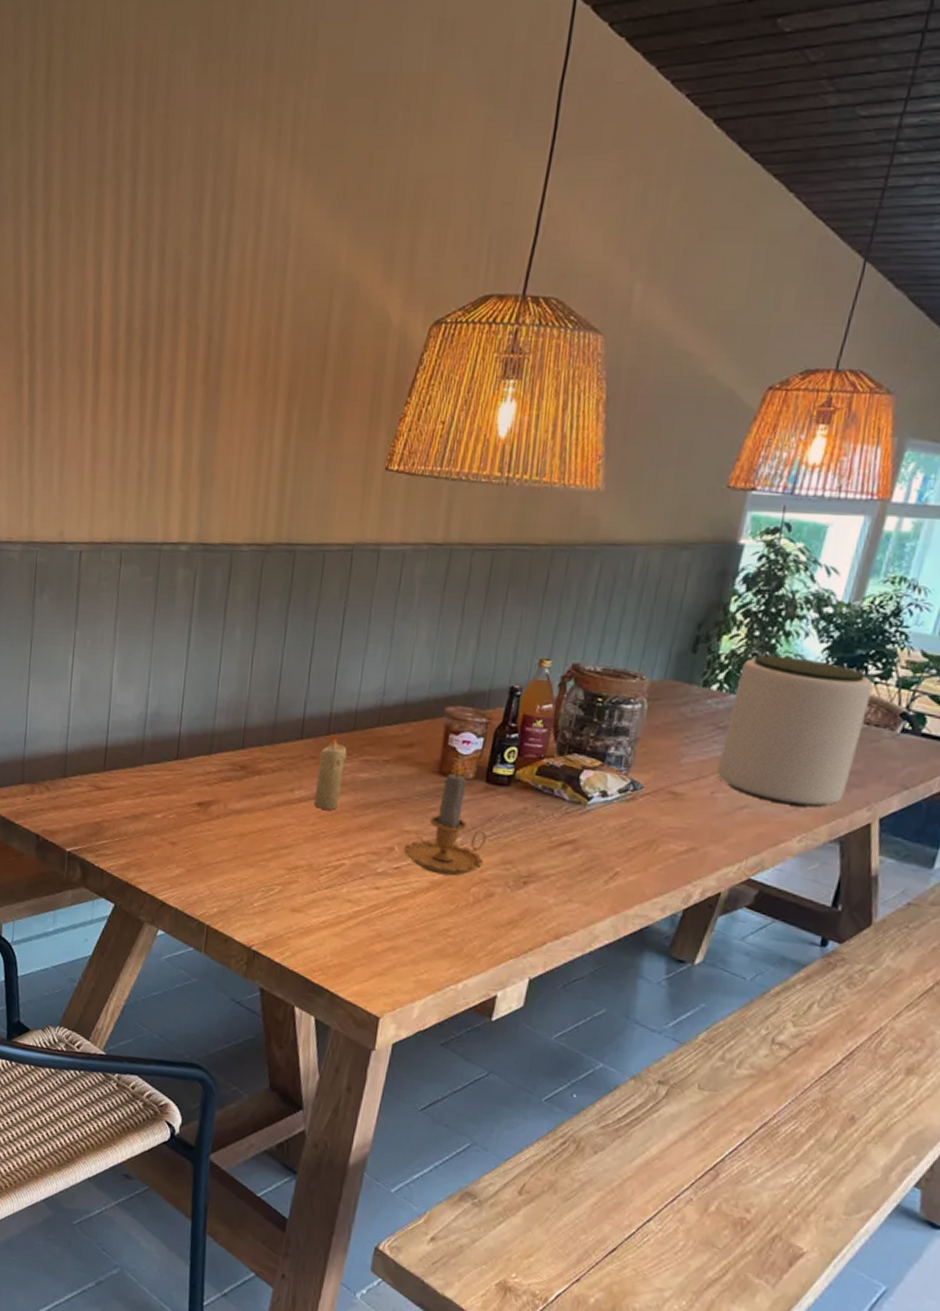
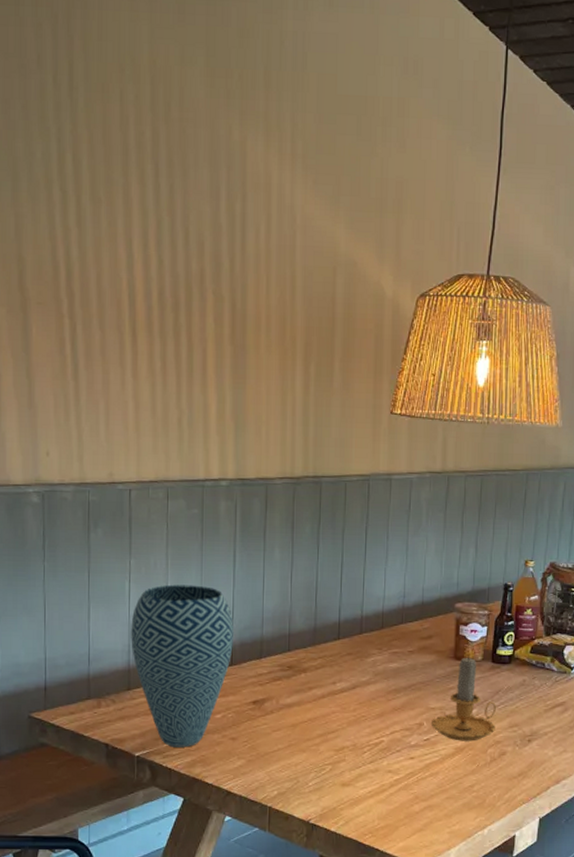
vase: none [70,662,183,848] -> present [131,584,234,748]
candle: present [314,734,347,810] -> none [353,632,378,697]

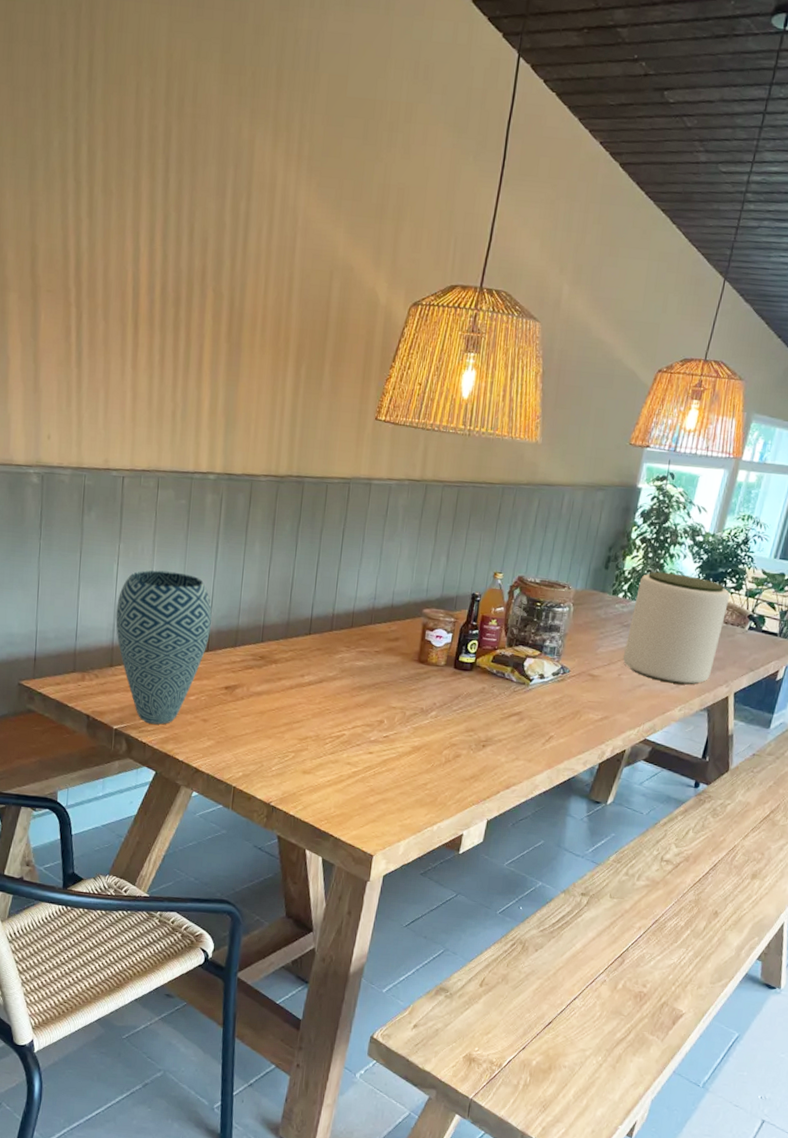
candle: present [430,654,496,741] -> none [391,659,455,742]

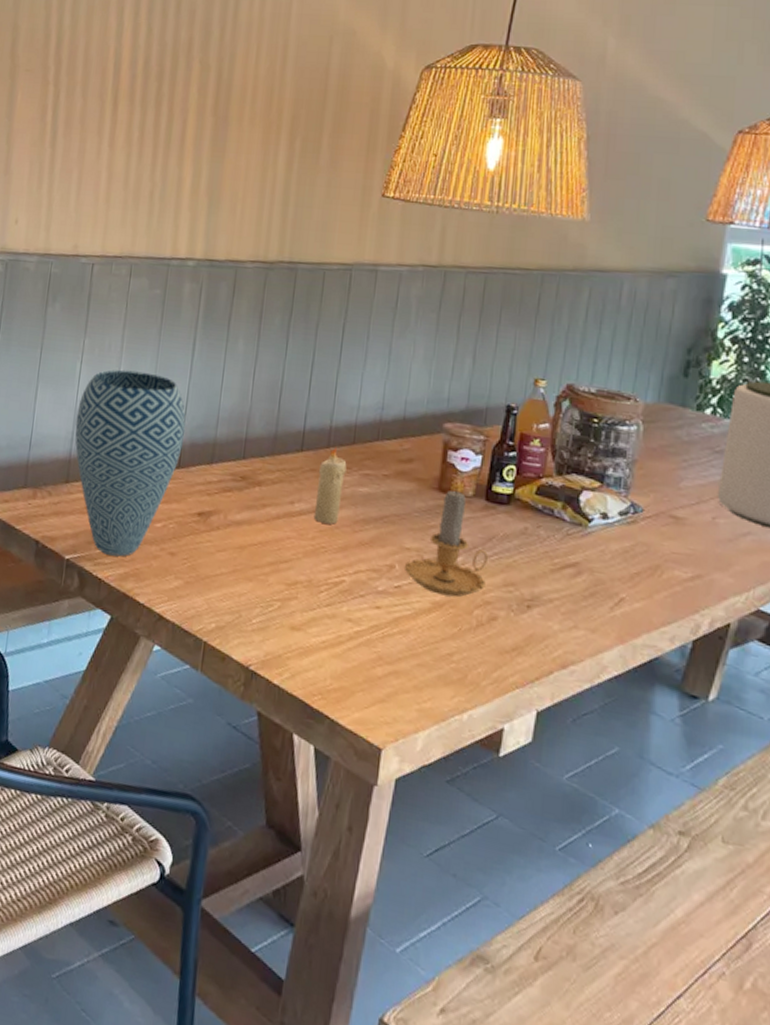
candle: none [320,630,346,691] -> present [313,447,347,524]
candle: none [391,659,455,742] -> present [404,487,488,597]

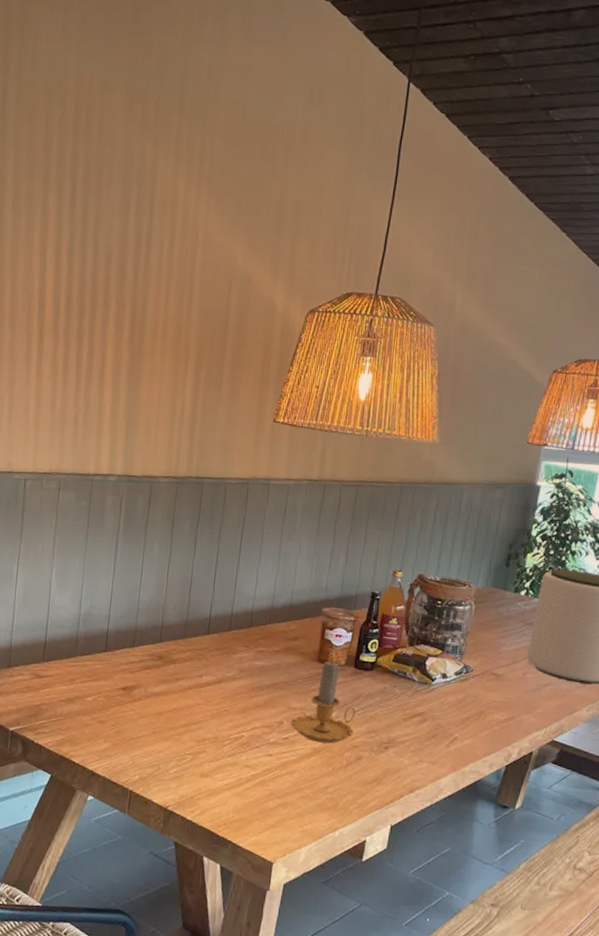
vase: present [75,369,186,557] -> none [14,570,111,727]
candle: present [313,447,347,524] -> none [218,630,245,692]

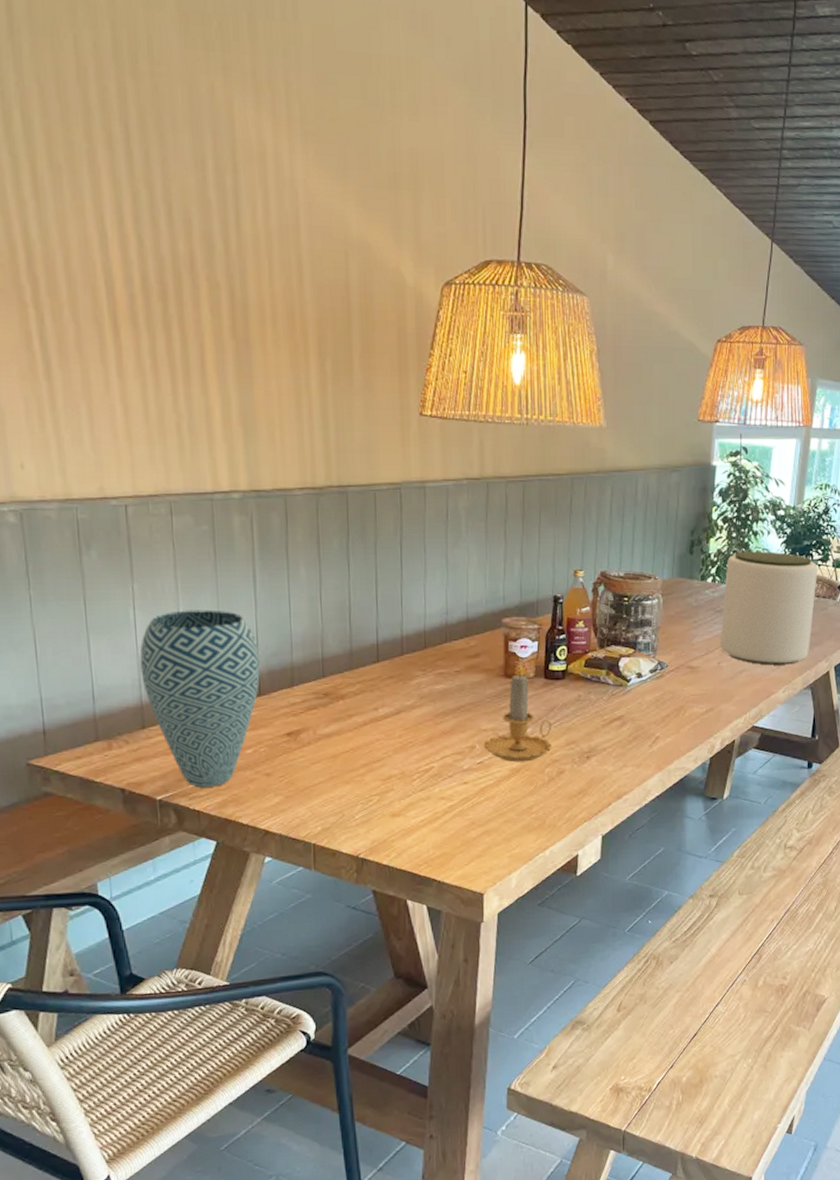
vase: none [14,570,111,727] -> present [139,610,261,788]

